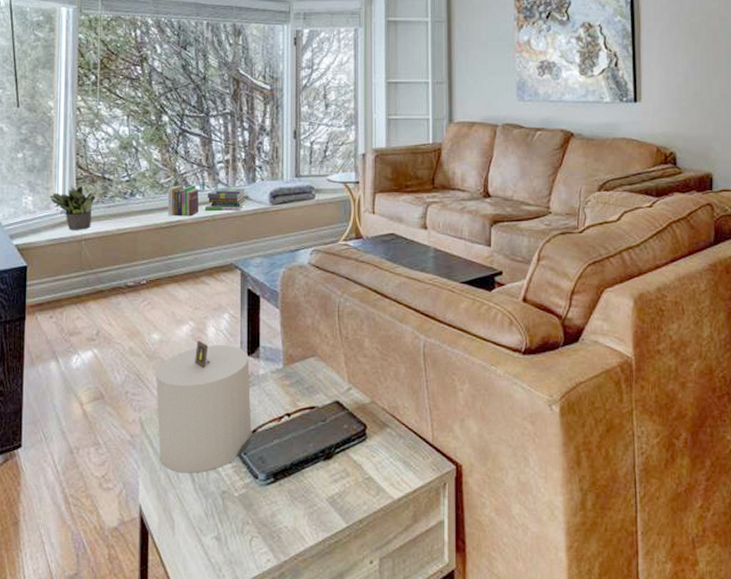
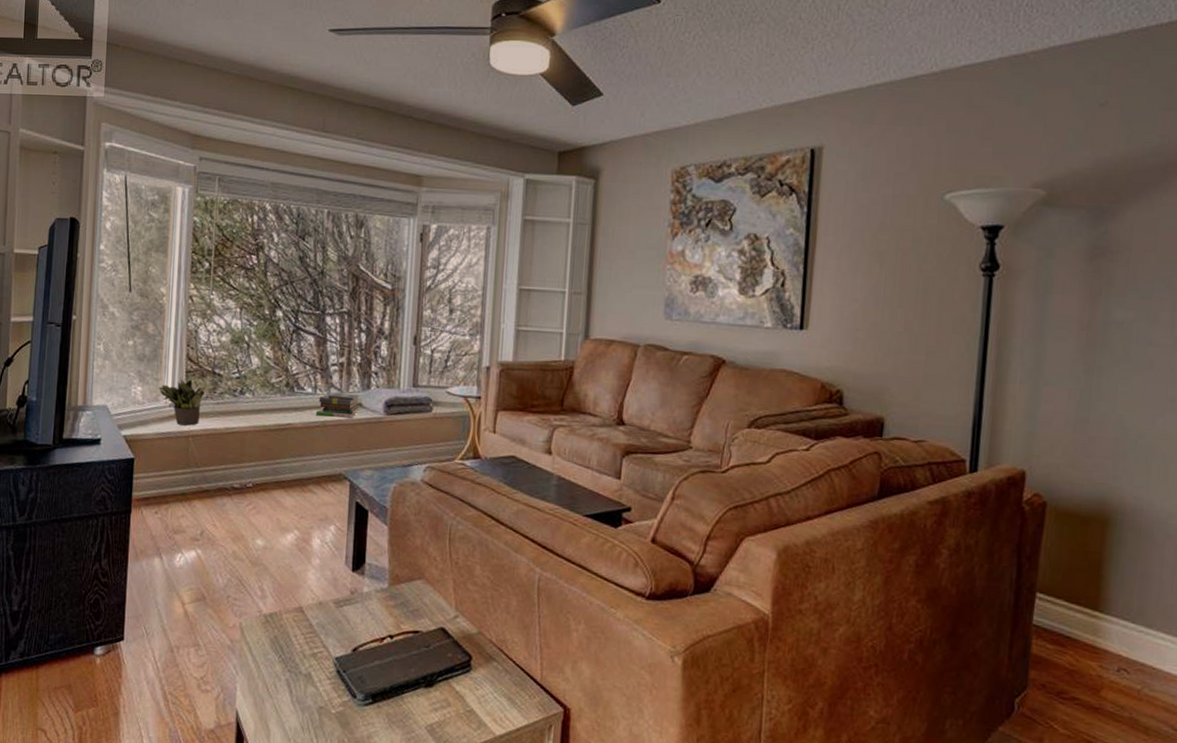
candle: present [156,340,252,473] -> none [257,550,354,685]
books: present [167,185,200,217] -> none [277,386,310,421]

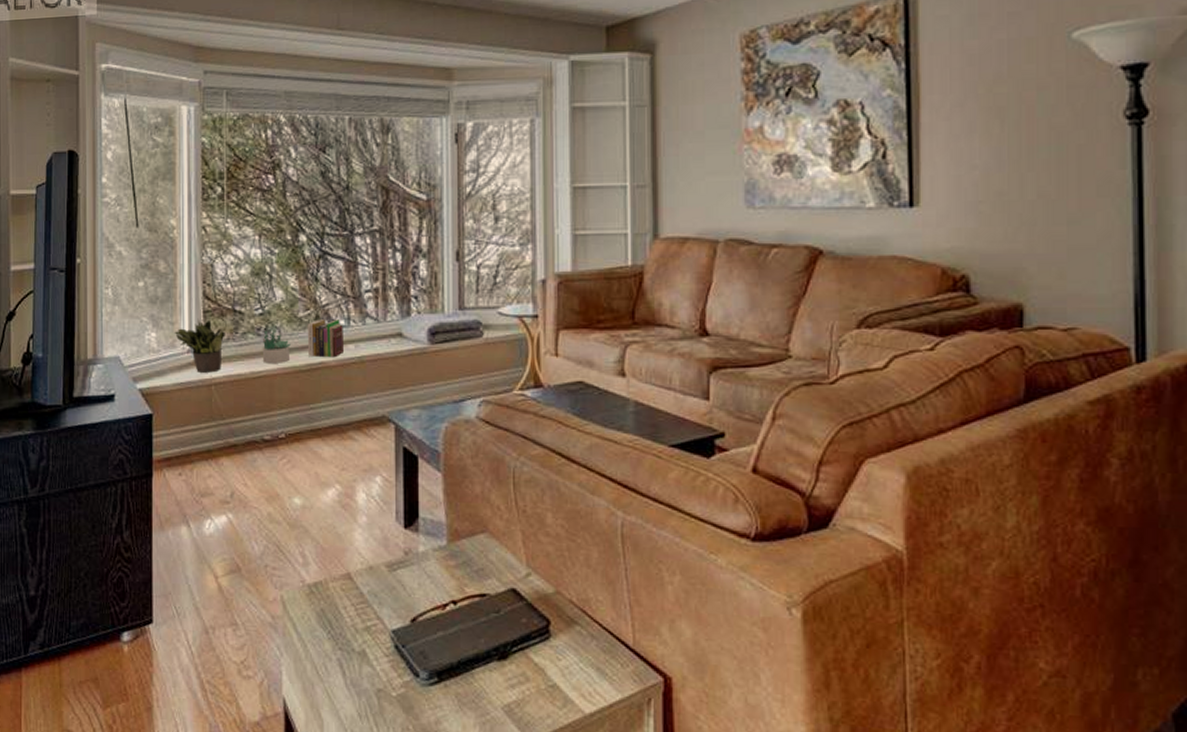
succulent plant: none [236,391,262,422] -> present [262,330,291,363]
books: none [277,386,310,421] -> present [307,319,345,358]
books: present [315,392,360,419] -> none [350,322,400,352]

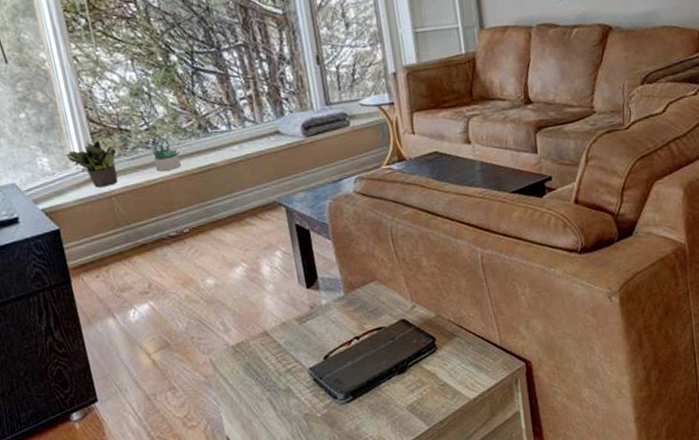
books: present [307,319,345,358] -> none [191,126,231,161]

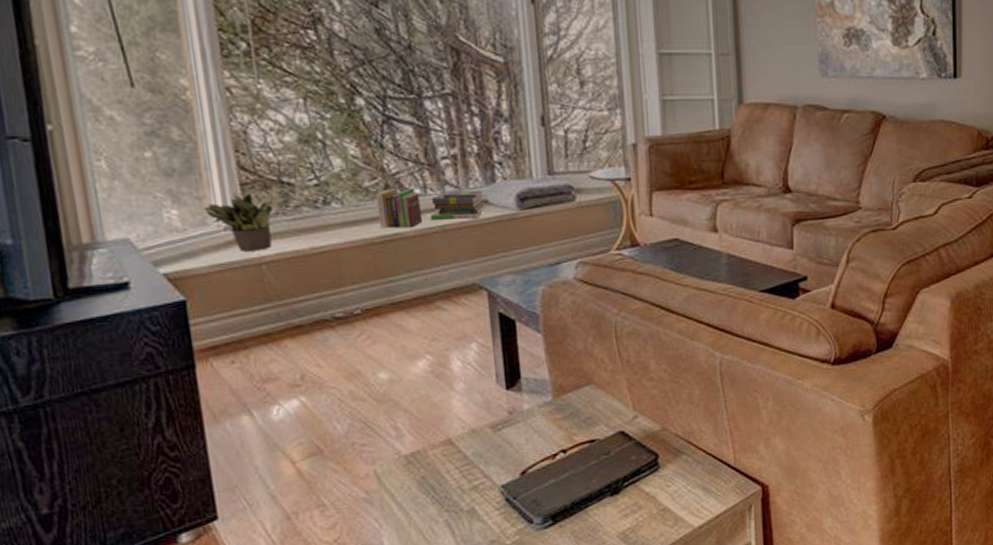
succulent plant: present [151,141,182,172] -> none [320,201,359,237]
books: none [191,126,231,161] -> present [375,188,424,229]
books: none [235,123,279,152] -> present [430,190,486,221]

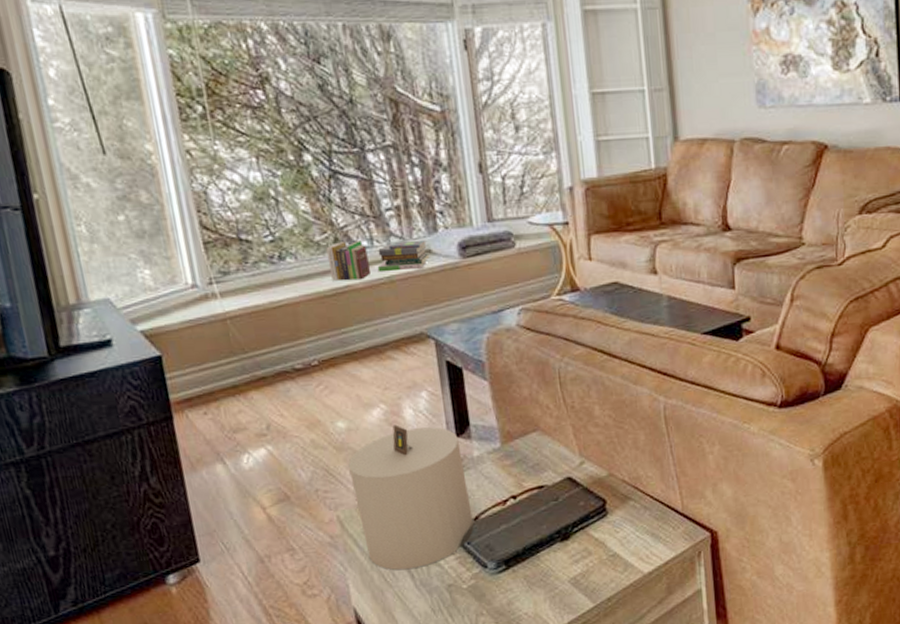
potted plant: present [204,191,274,252] -> none [173,250,235,308]
candle: none [389,376,521,527] -> present [348,424,474,571]

